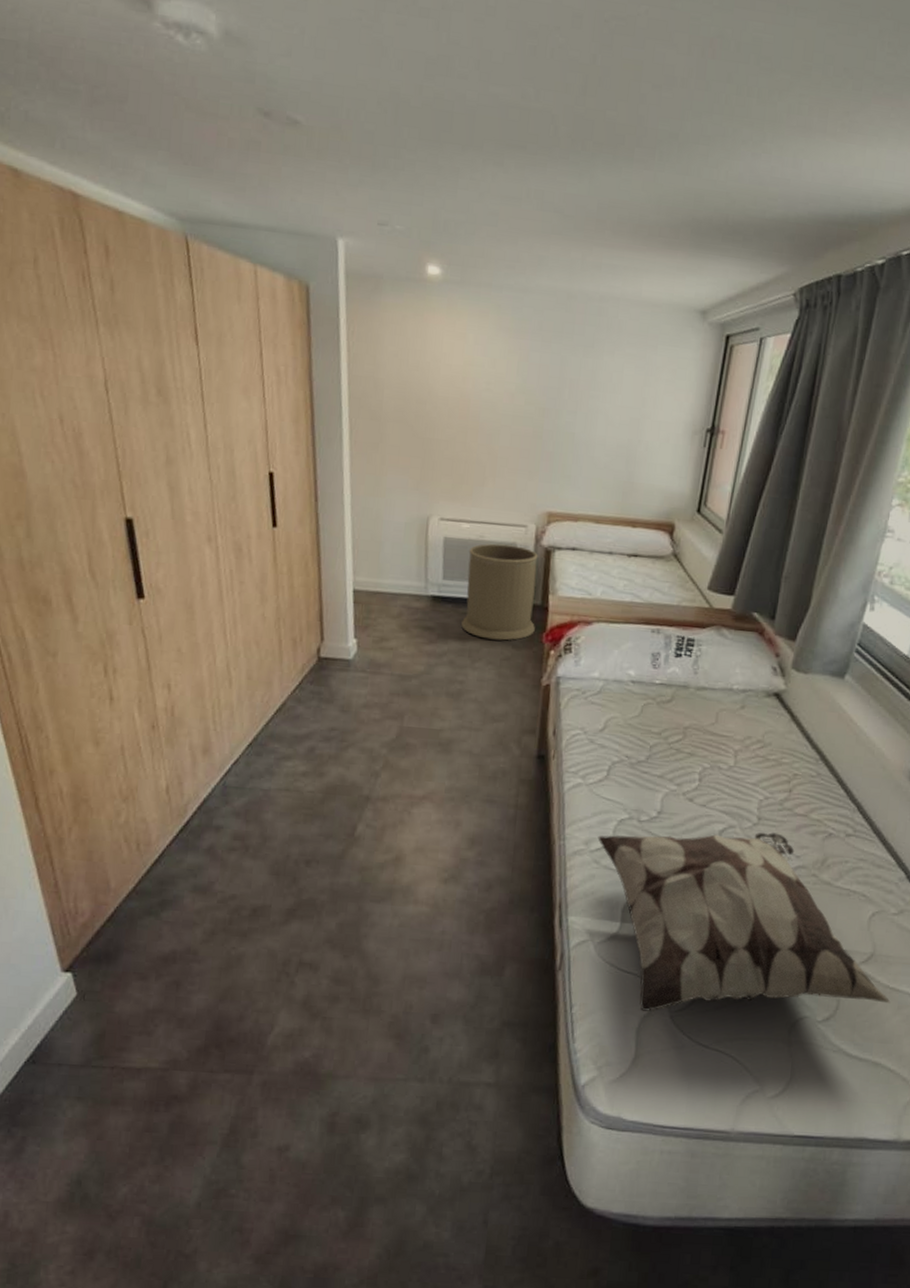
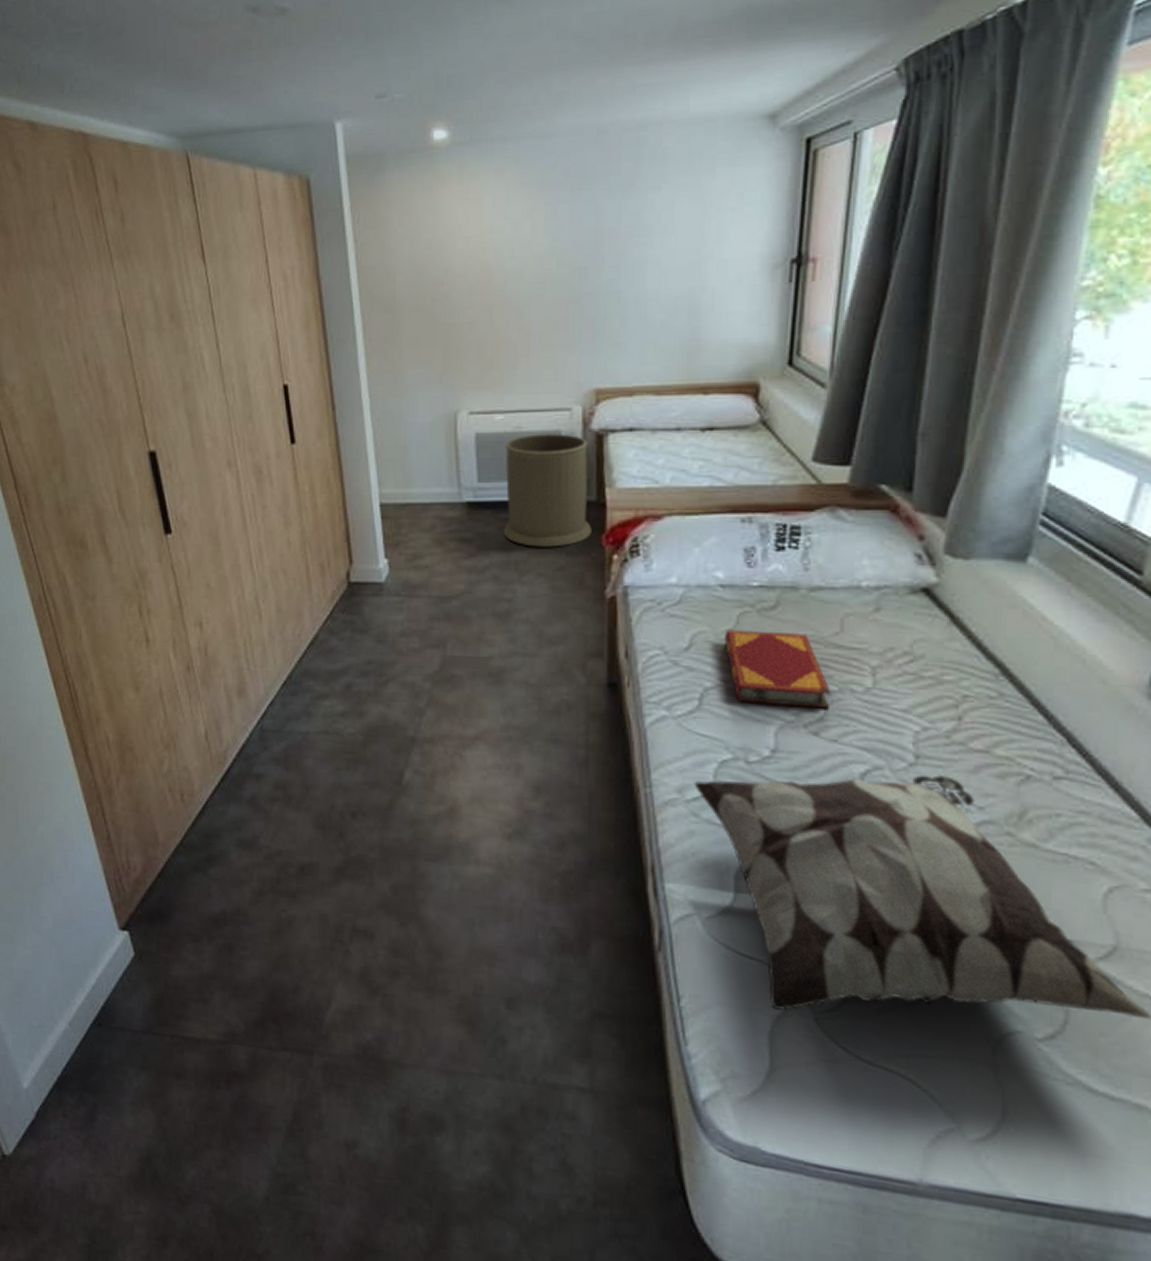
hardback book: none [631,716,705,781] -> present [725,629,831,709]

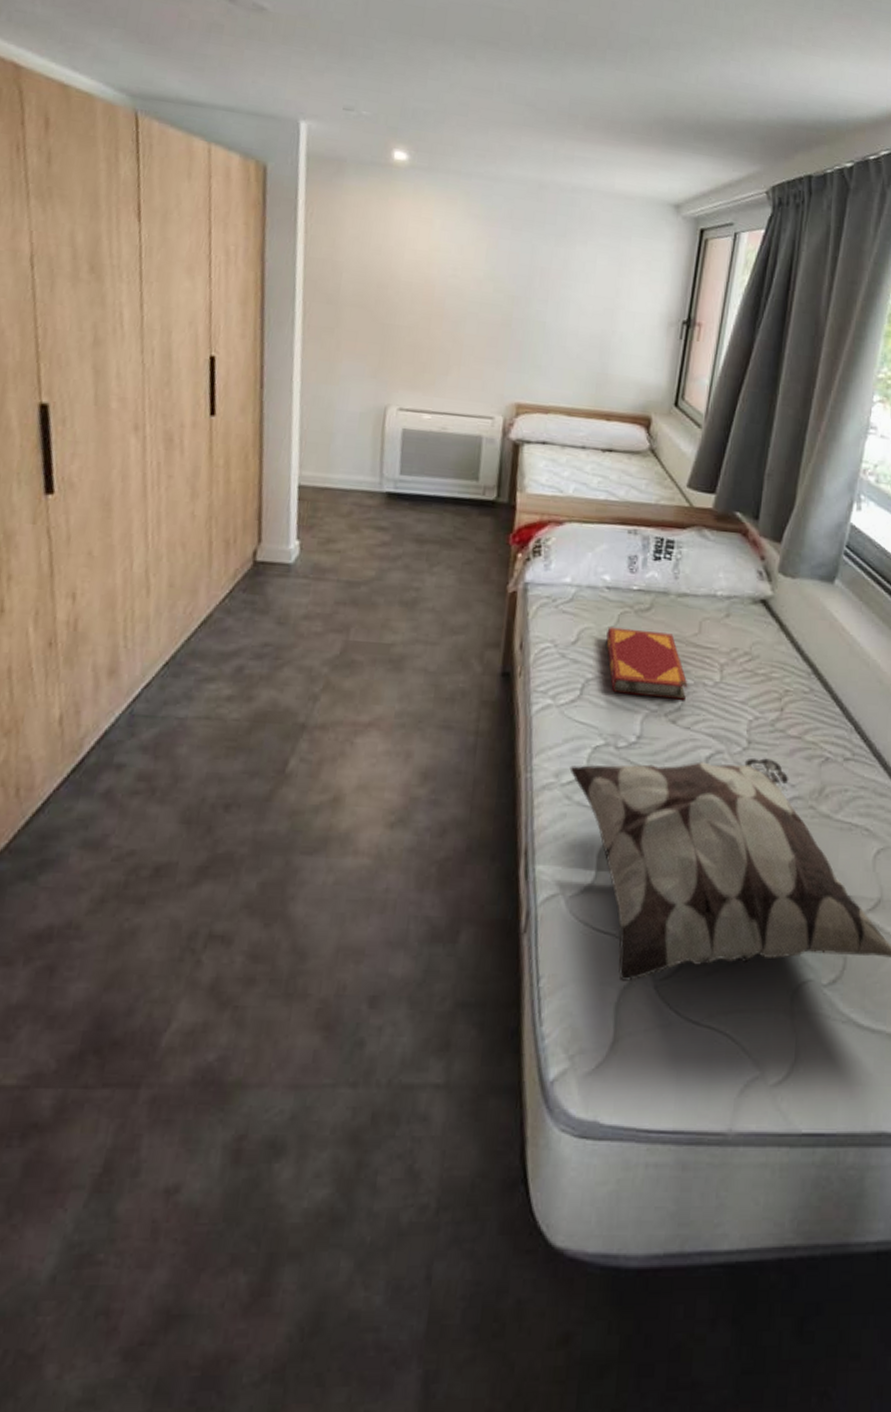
trash can: present [504,433,592,547] -> none [419,436,505,543]

